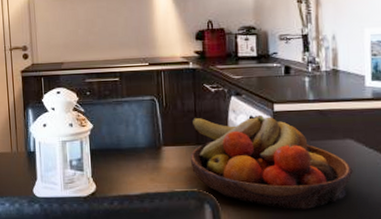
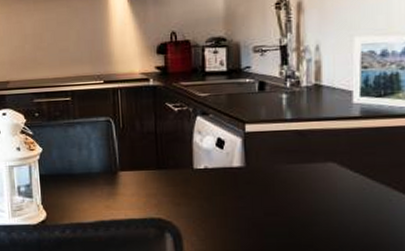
fruit bowl: present [190,114,353,210] -> none [149,136,335,240]

